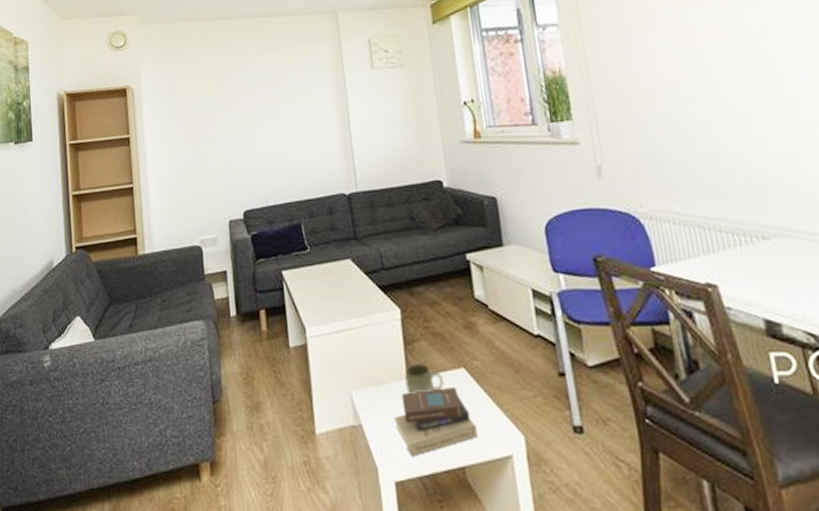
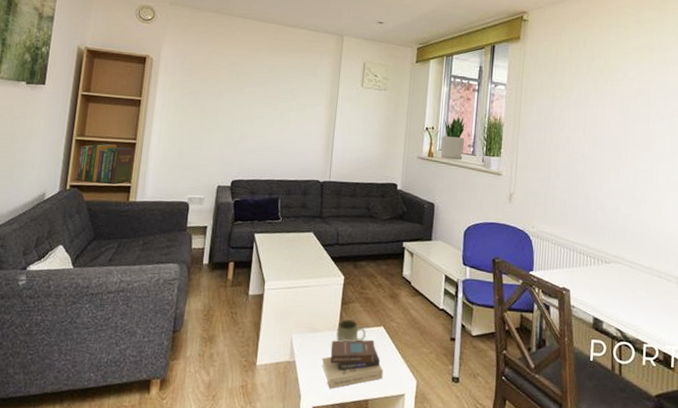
books: none [79,192,135,241] -> present [76,143,135,184]
planter: none [485,77,521,138] -> present [440,115,466,161]

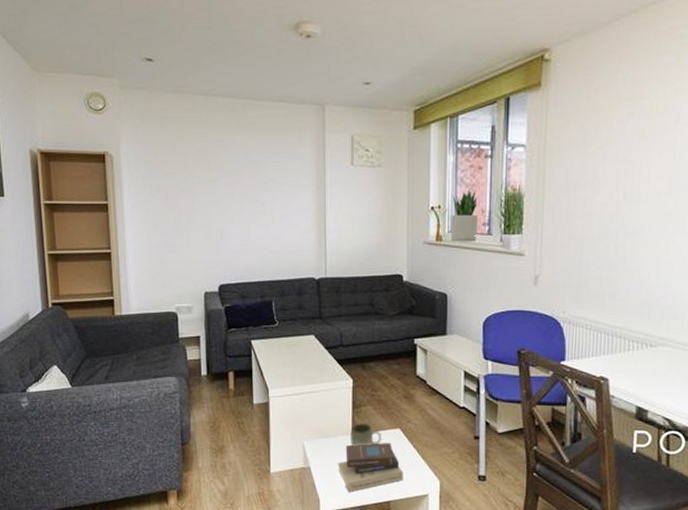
books: present [76,143,135,184] -> none [55,255,113,299]

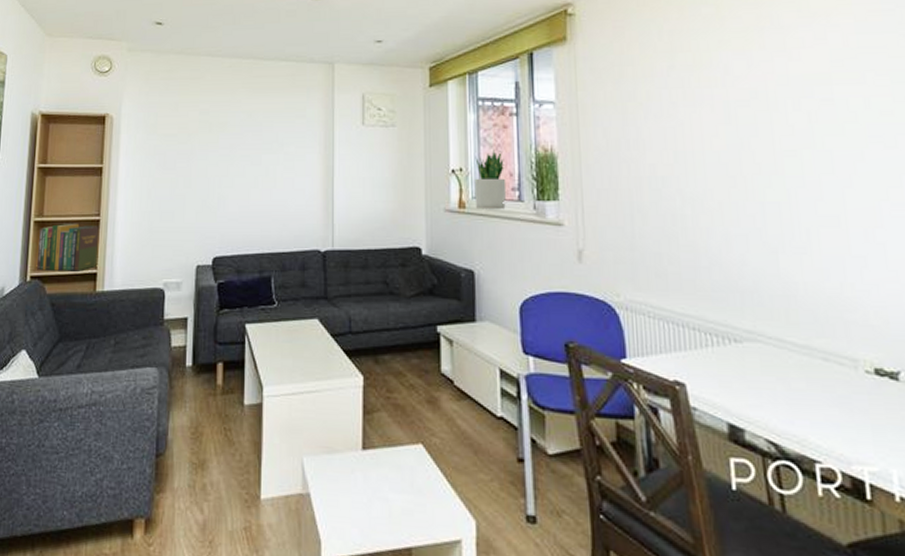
books: none [55,255,113,299] -> present [37,223,99,272]
books: present [337,443,404,492] -> none [344,463,428,532]
mug: present [350,423,381,446] -> none [360,435,399,466]

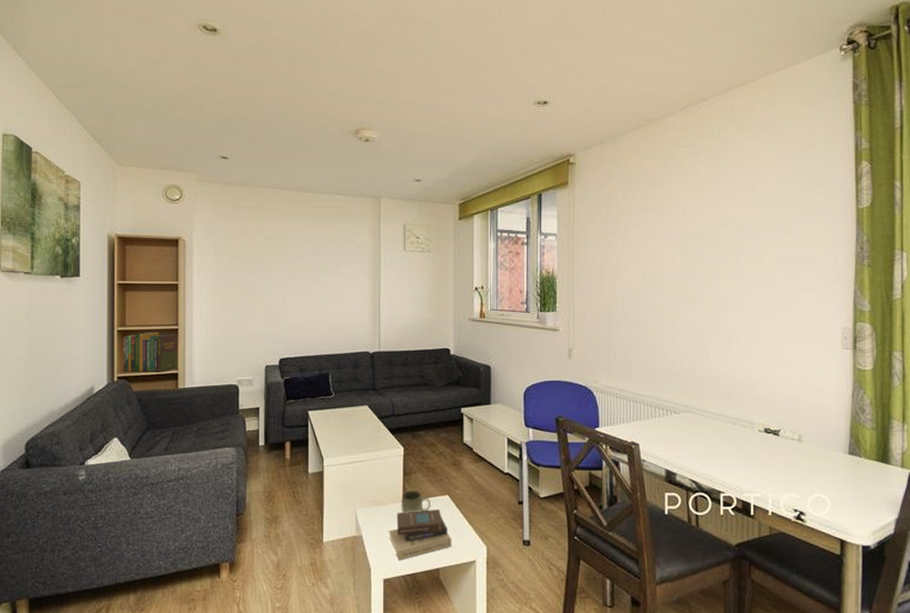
books: none [344,463,428,532] -> present [388,510,452,560]
mug: none [360,435,399,466] -> present [401,490,431,513]
planter: present [474,149,507,210] -> none [492,272,517,319]

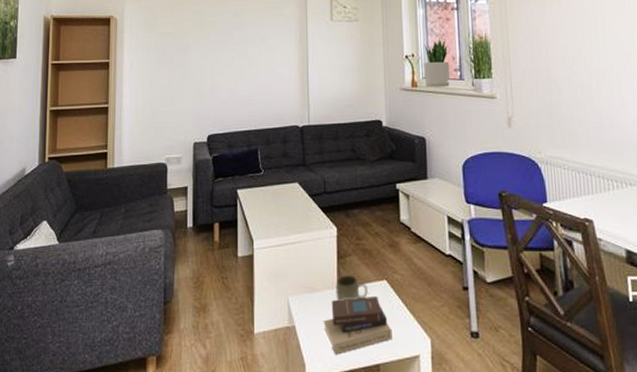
books: present [123,331,177,372] -> none [54,110,108,153]
planter: none [492,272,517,319] -> present [424,38,450,88]

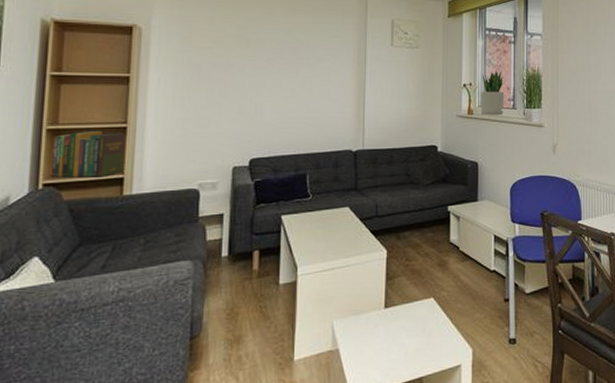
books: none [54,110,108,153] -> present [51,130,126,178]
books: present [323,297,393,355] -> none [368,314,437,373]
mug: present [336,275,368,301] -> none [383,295,415,321]

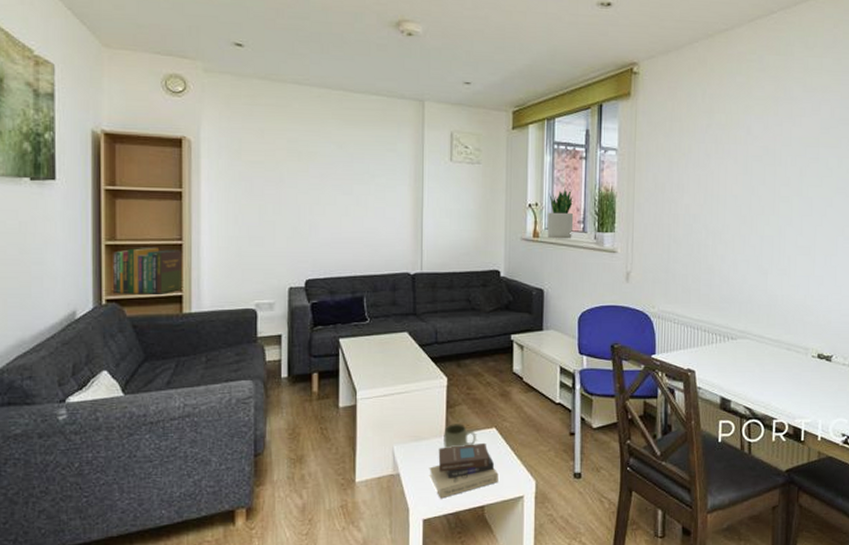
books: none [368,314,437,373] -> present [429,443,499,499]
mug: none [383,295,415,321] -> present [443,424,476,448]

